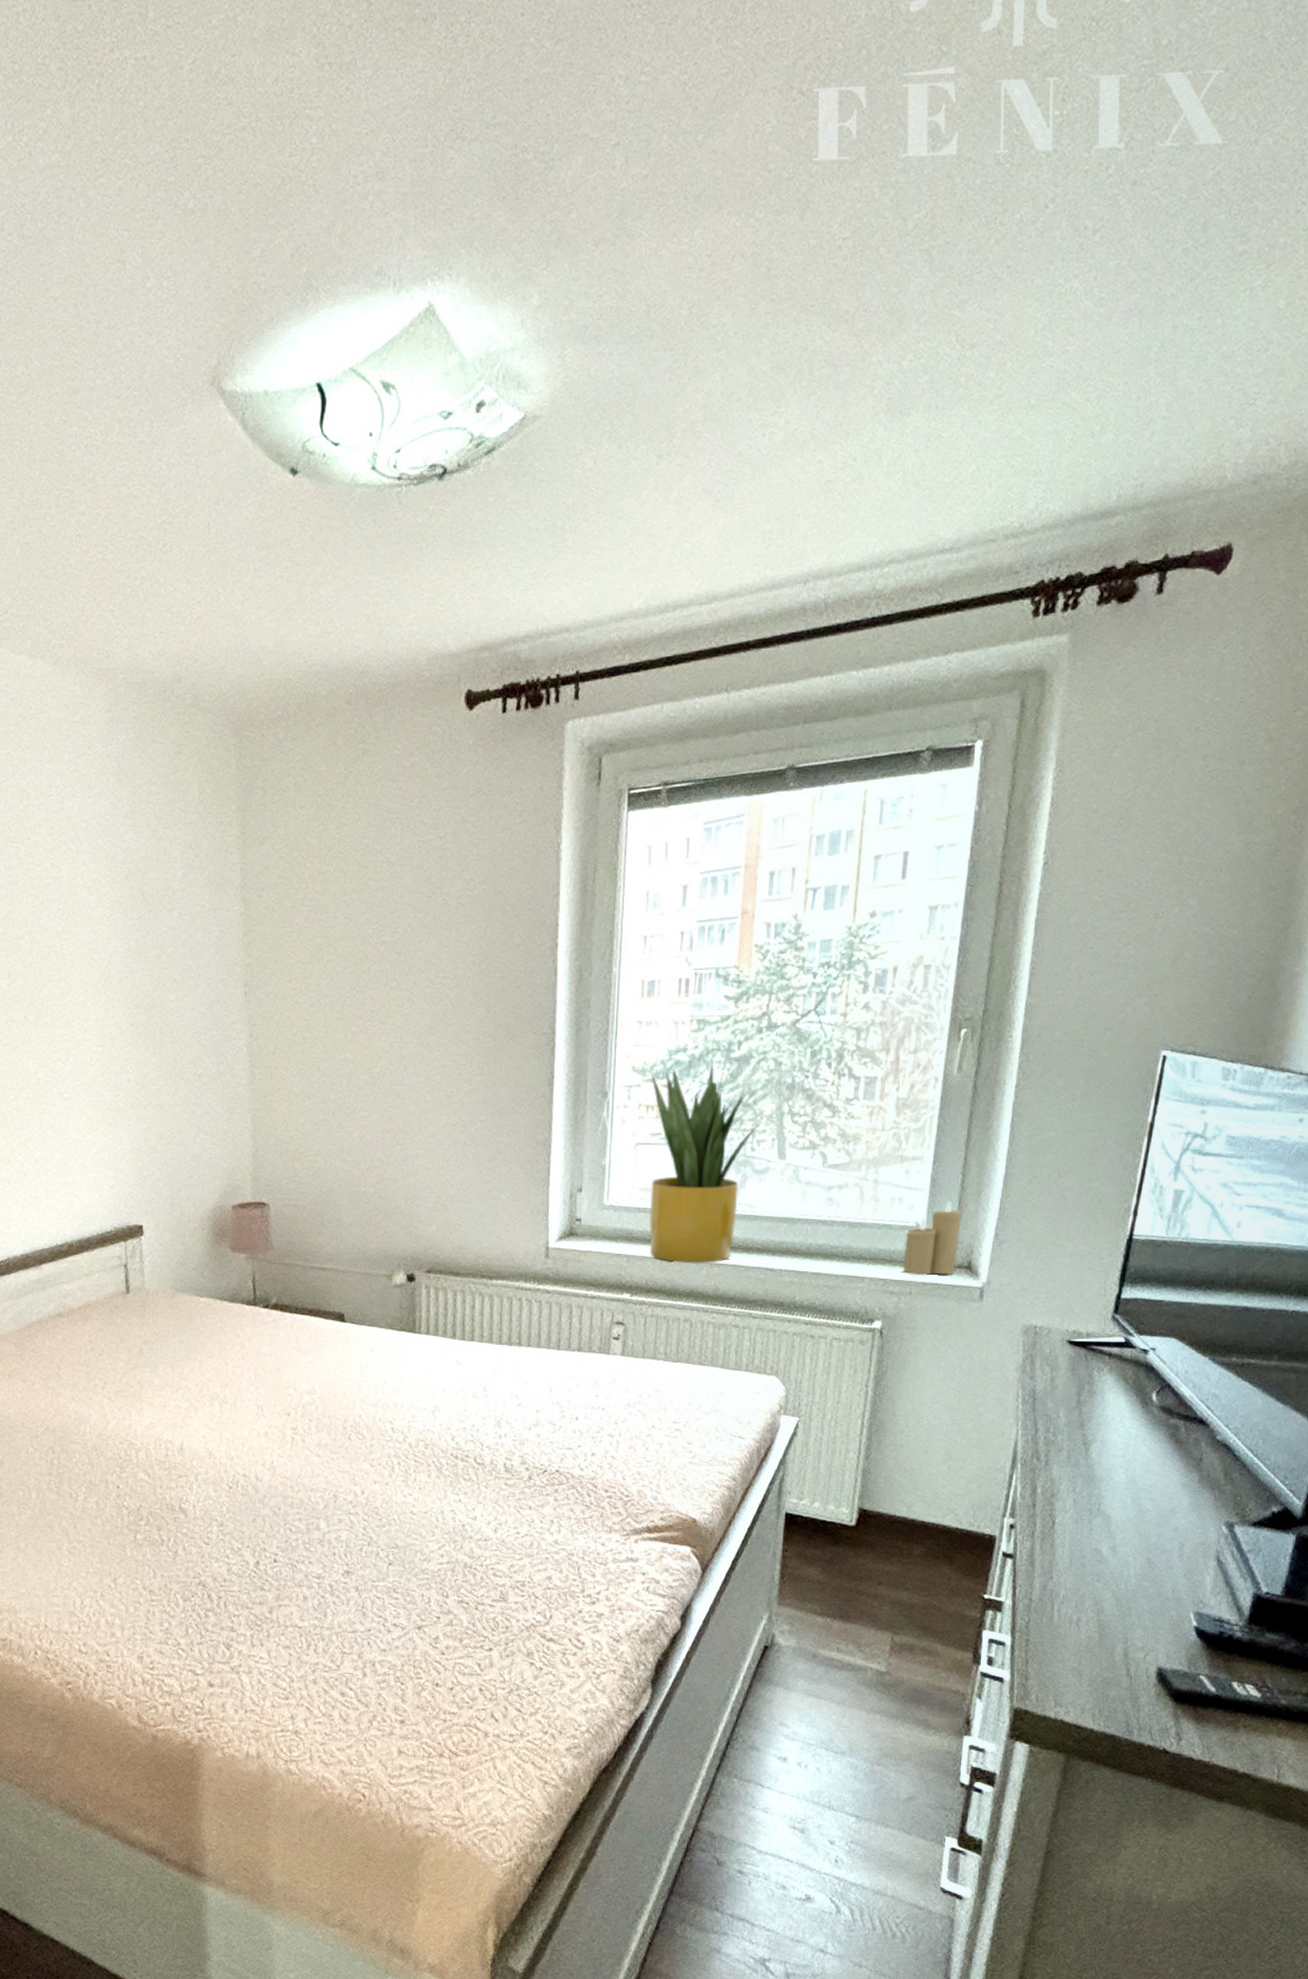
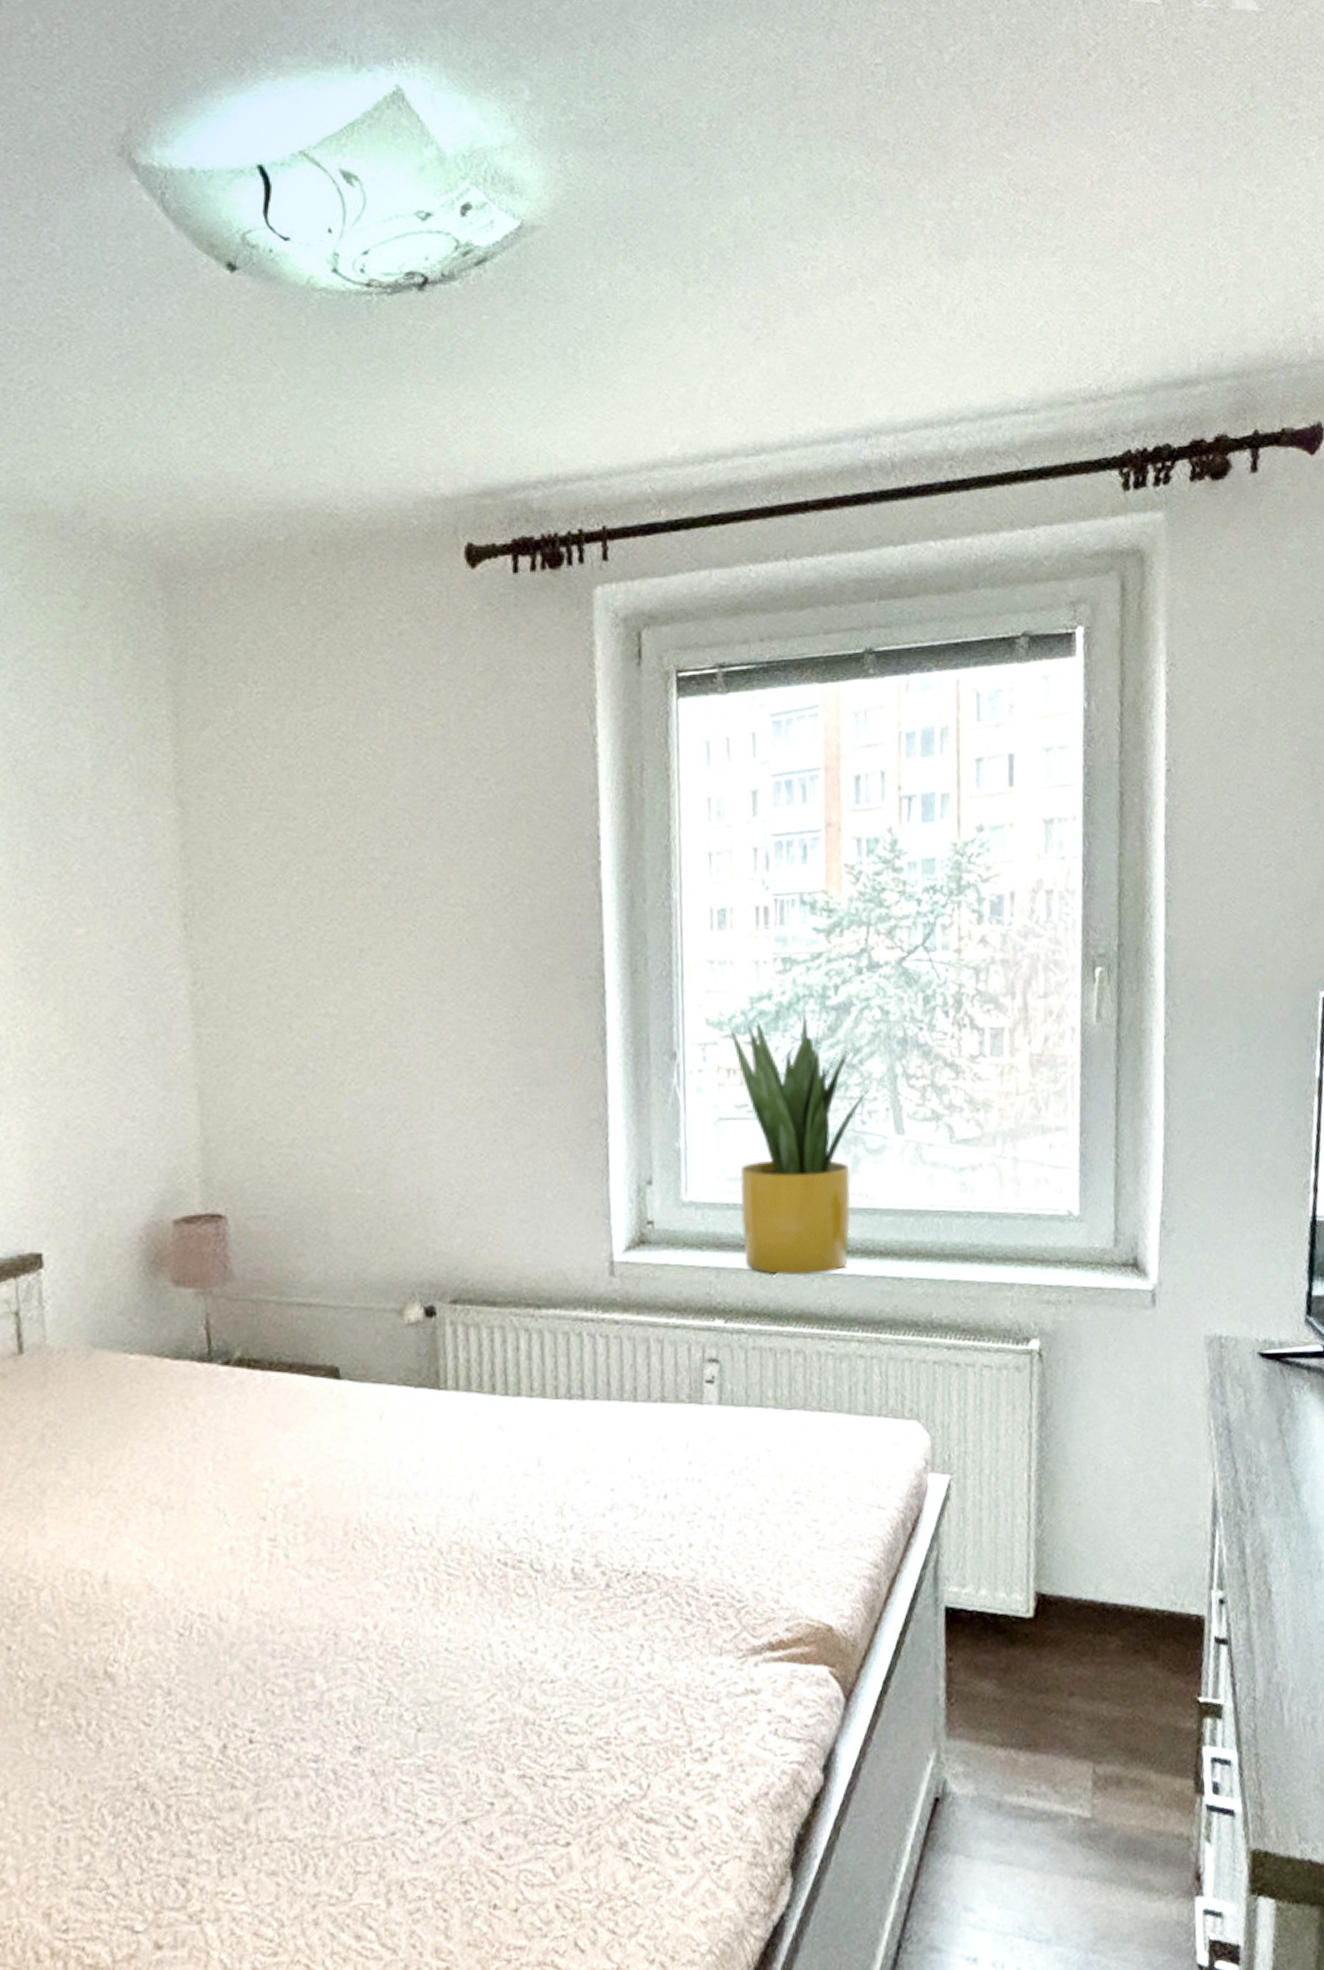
candle: present [902,1200,962,1276] -> none [1057,1181,1121,1279]

